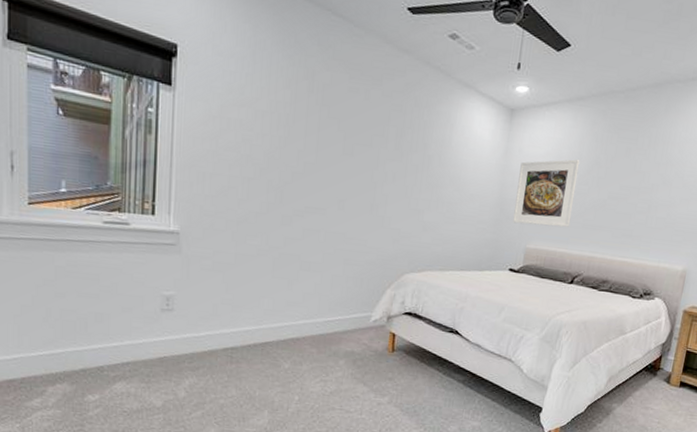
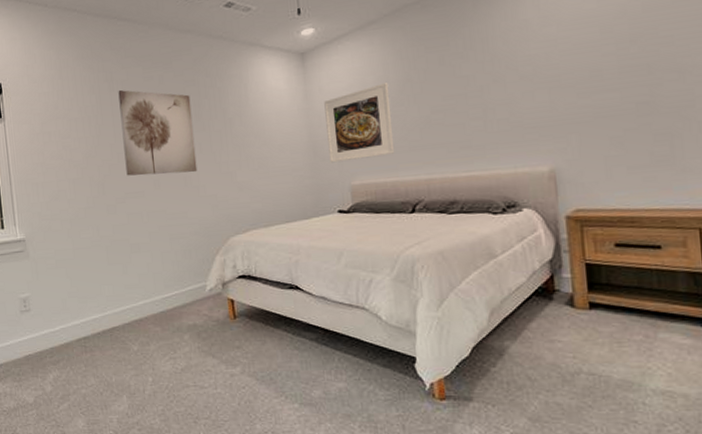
wall art: none [310,93,394,202] -> present [118,89,198,176]

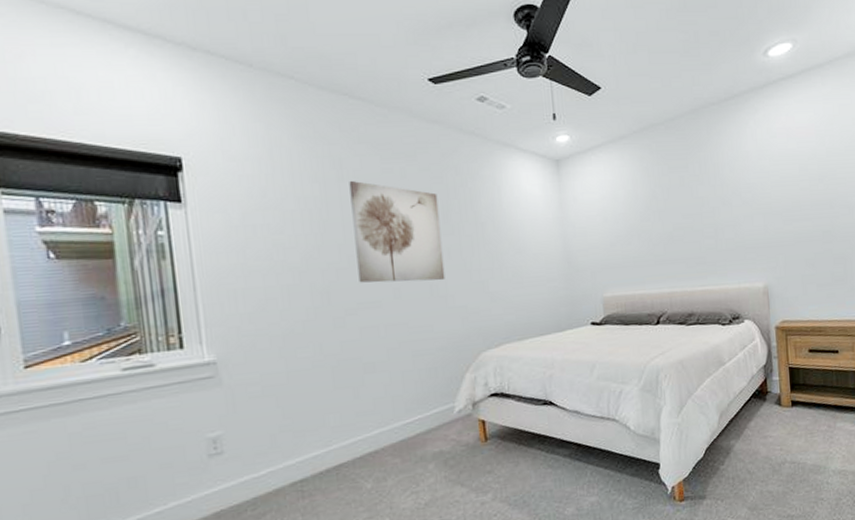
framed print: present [324,83,395,163] -> none [578,198,643,275]

